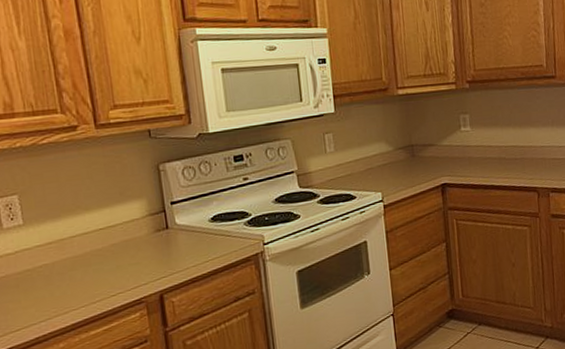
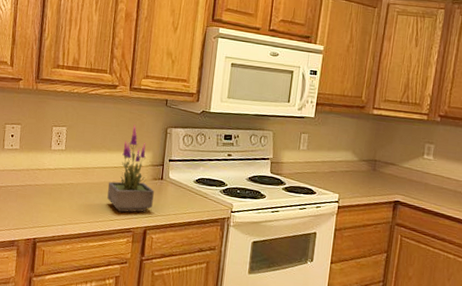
potted plant: none [96,170,163,283] -> present [107,124,154,213]

